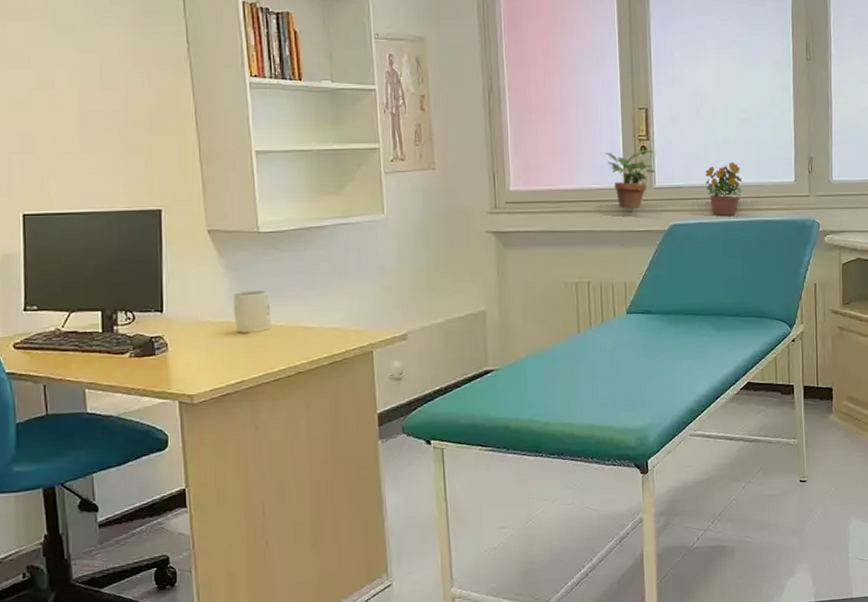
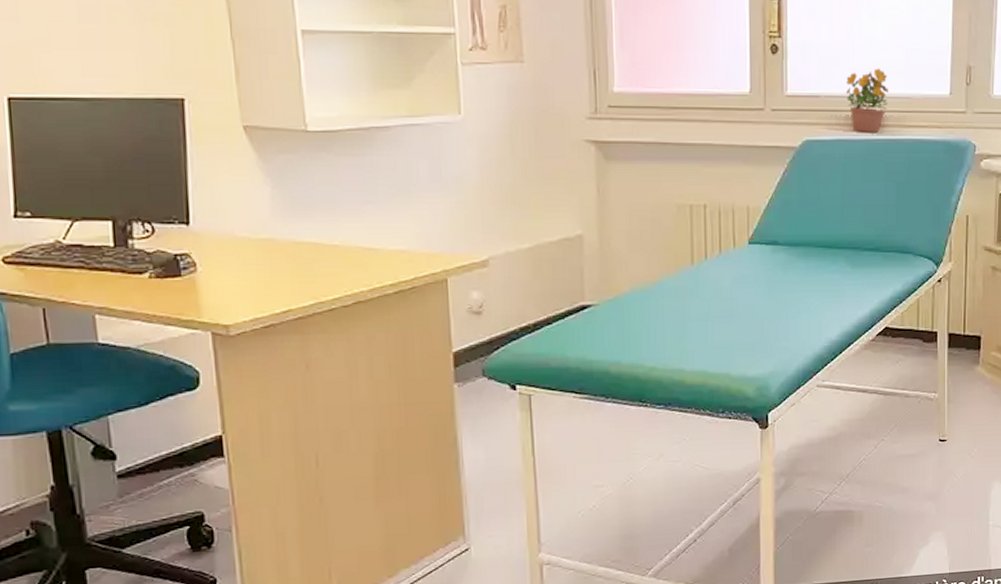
mug: present [233,290,271,333] -> none [276,202,324,253]
potted plant: present [605,150,655,209] -> none [728,49,787,120]

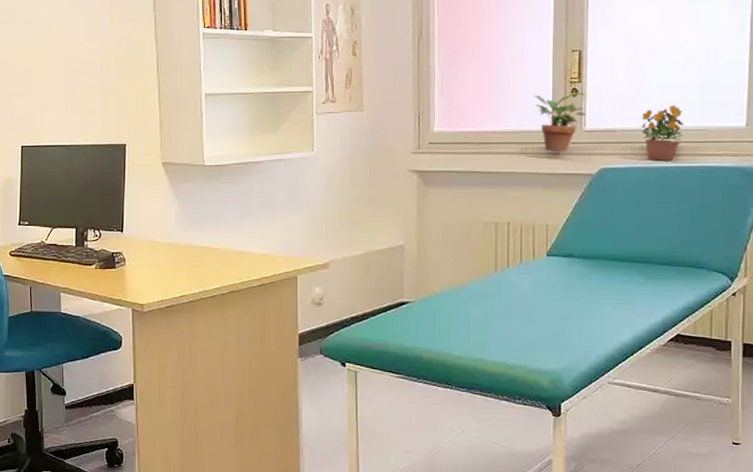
potted plant: none [728,49,787,120] -> present [533,92,586,151]

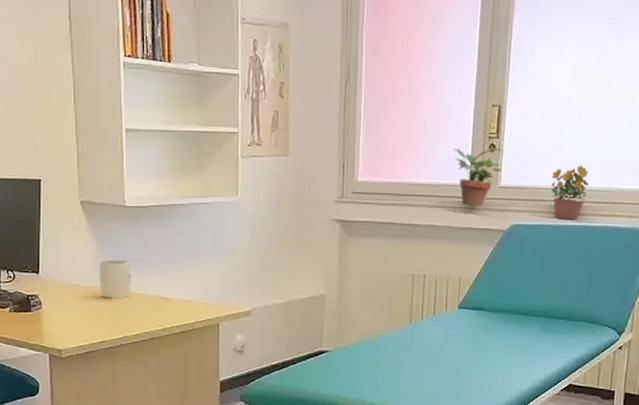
mug: none [180,217,211,253] -> present [99,260,131,298]

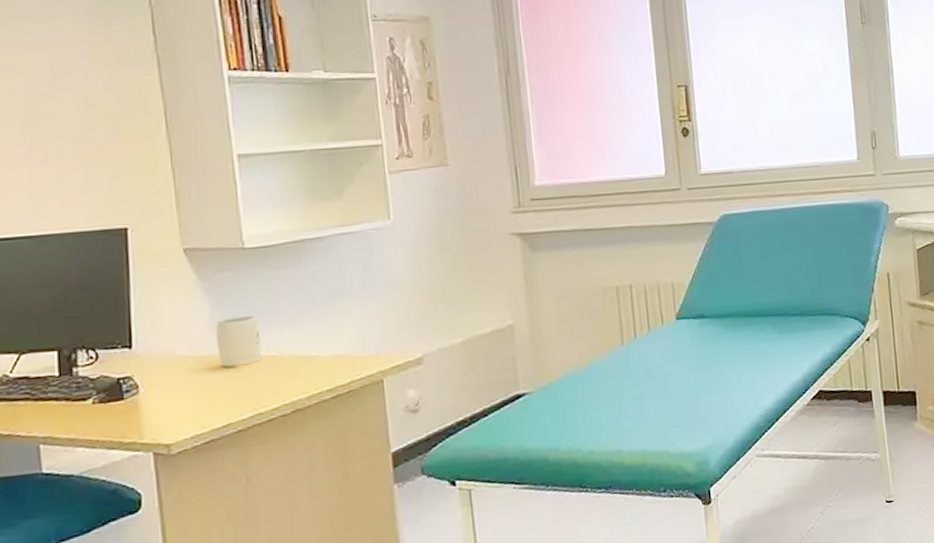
potted plant: present [453,148,502,207] -> none [642,132,699,200]
flowerpot: present [551,165,589,221] -> none [756,140,799,203]

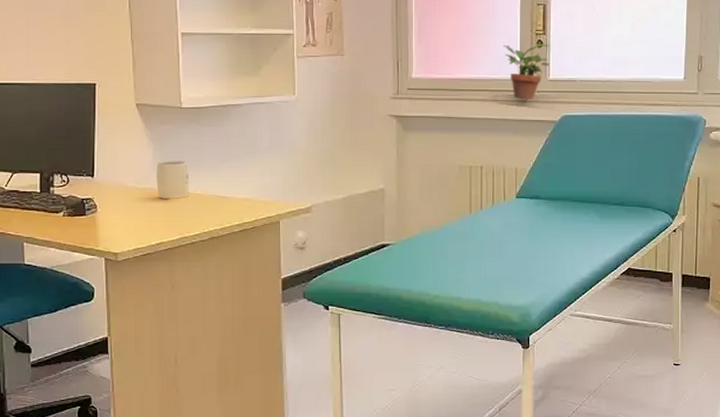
potted plant: none [642,132,699,200] -> present [503,44,549,99]

